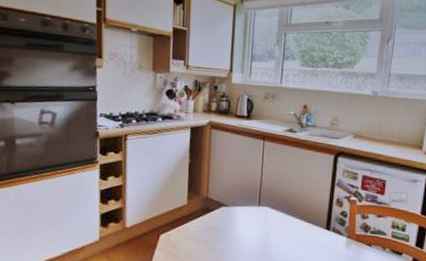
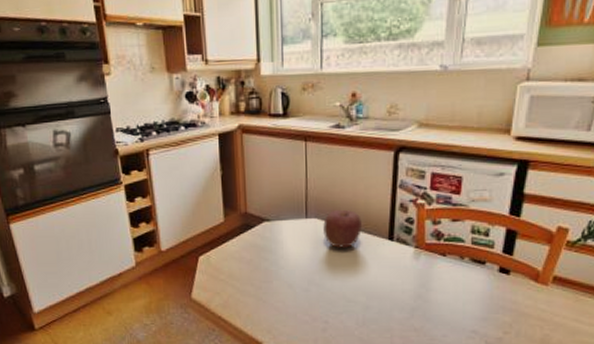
apple: none [272,201,305,234] -> present [323,210,362,248]

